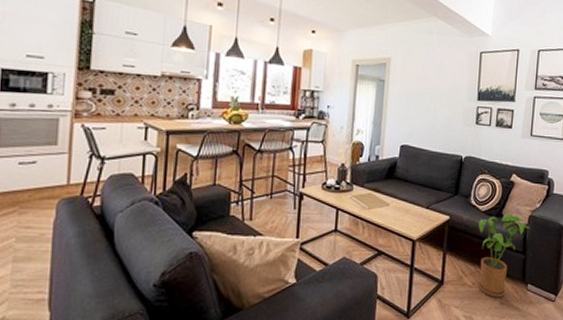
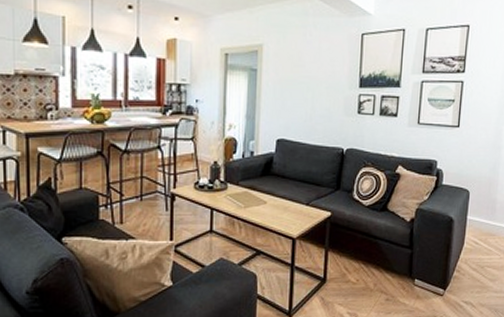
house plant: present [478,213,531,298] -> none [362,207,418,294]

